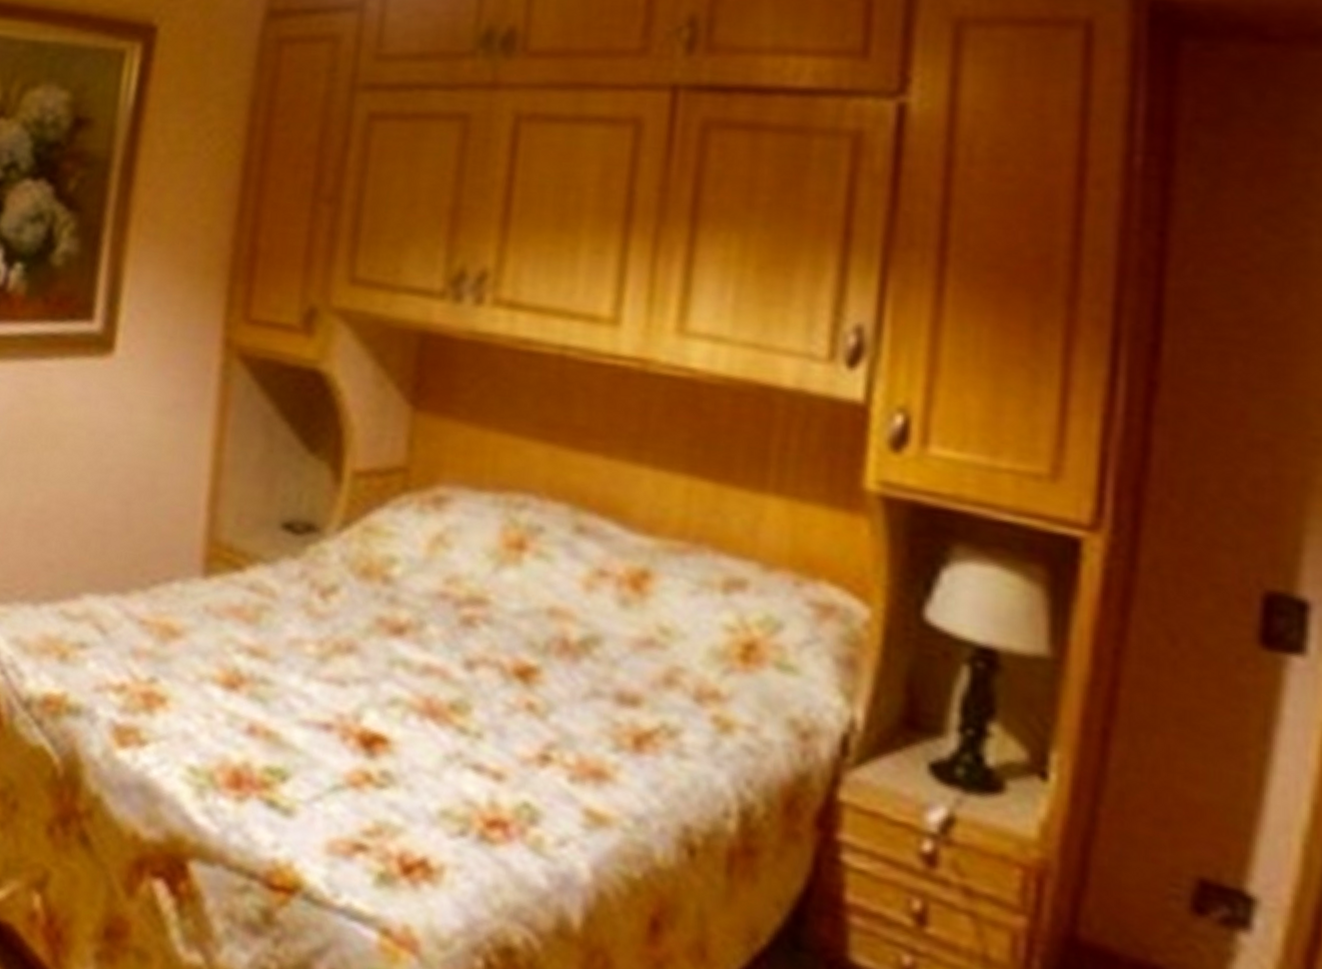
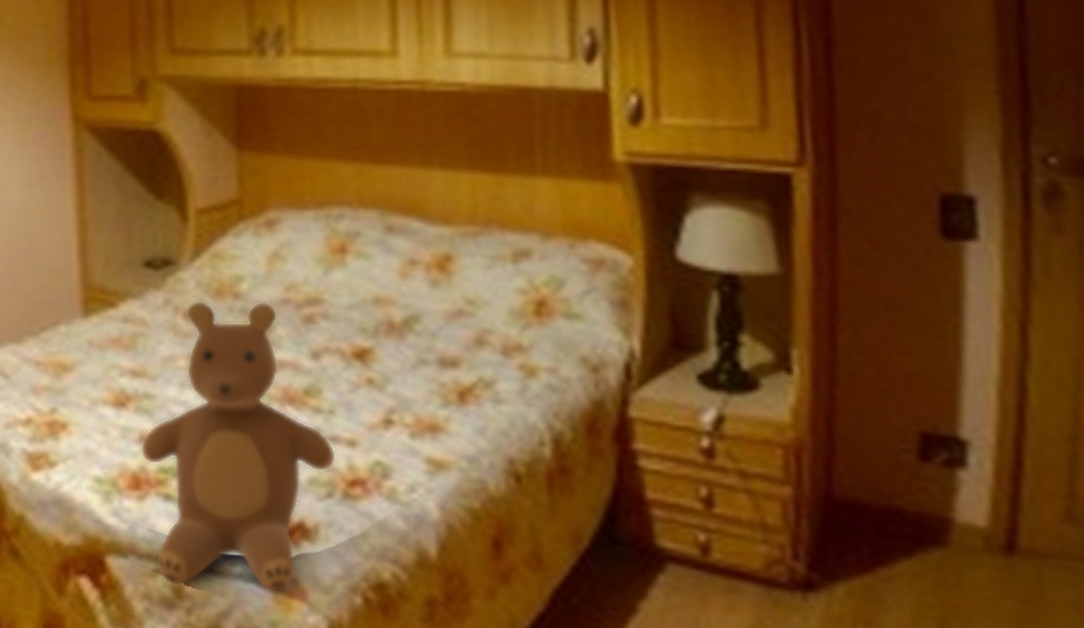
teddy bear: none [246,578,478,939] -> present [140,301,337,594]

